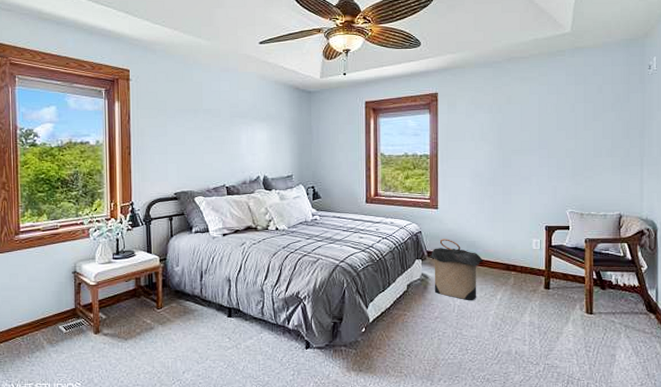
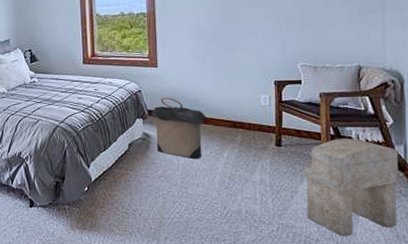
stool: none [570,282,651,375] -> present [305,138,399,236]

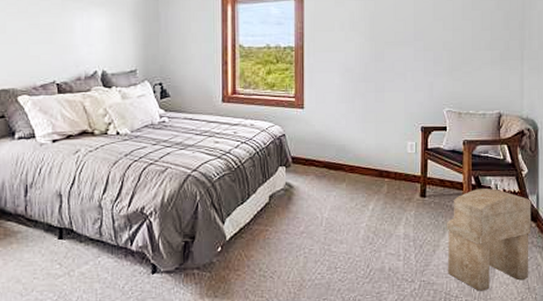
laundry hamper: present [150,97,208,159] -> none [294,142,354,212]

